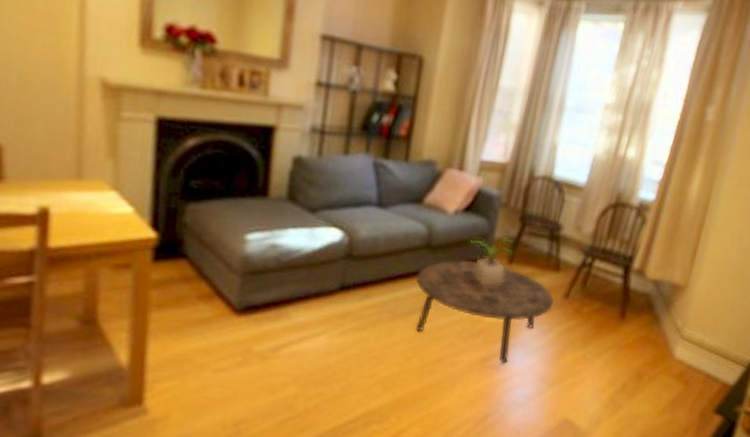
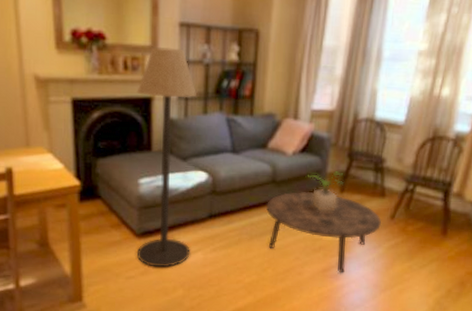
floor lamp: none [233,61,337,356] -> present [136,47,196,268]

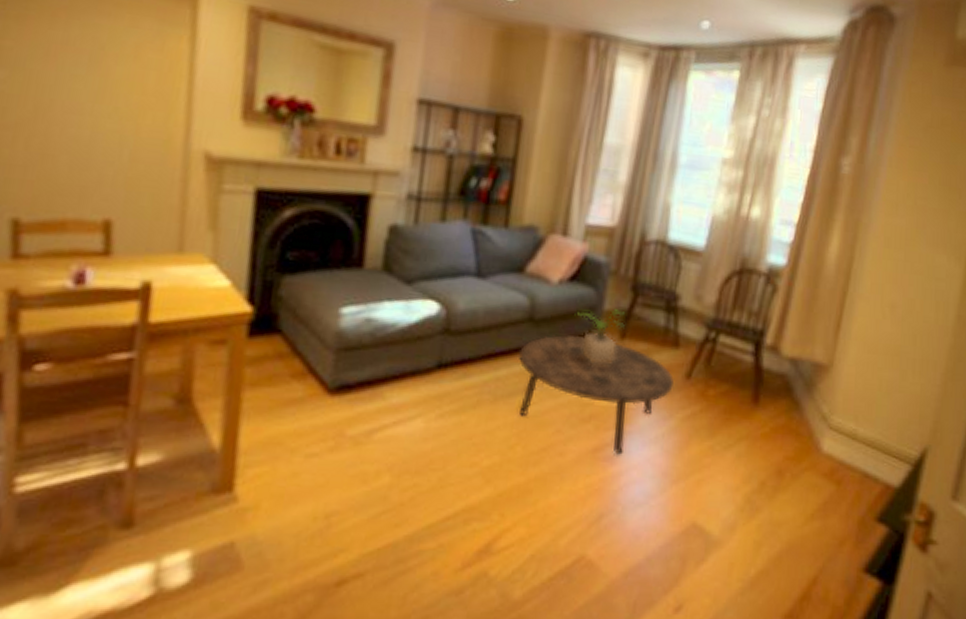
floor lamp: present [136,47,196,268] -> none [325,128,433,441]

